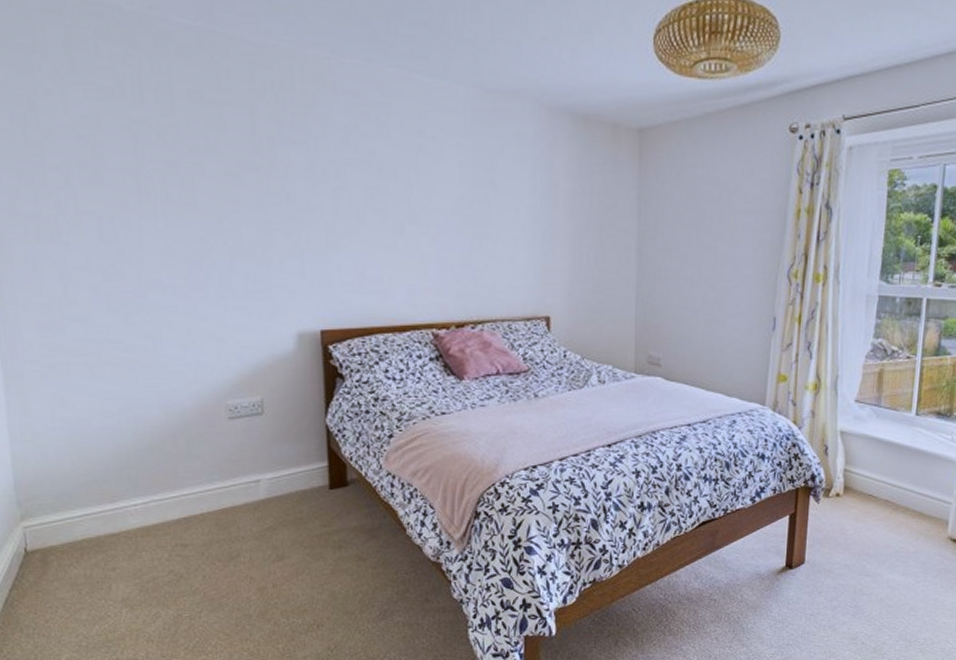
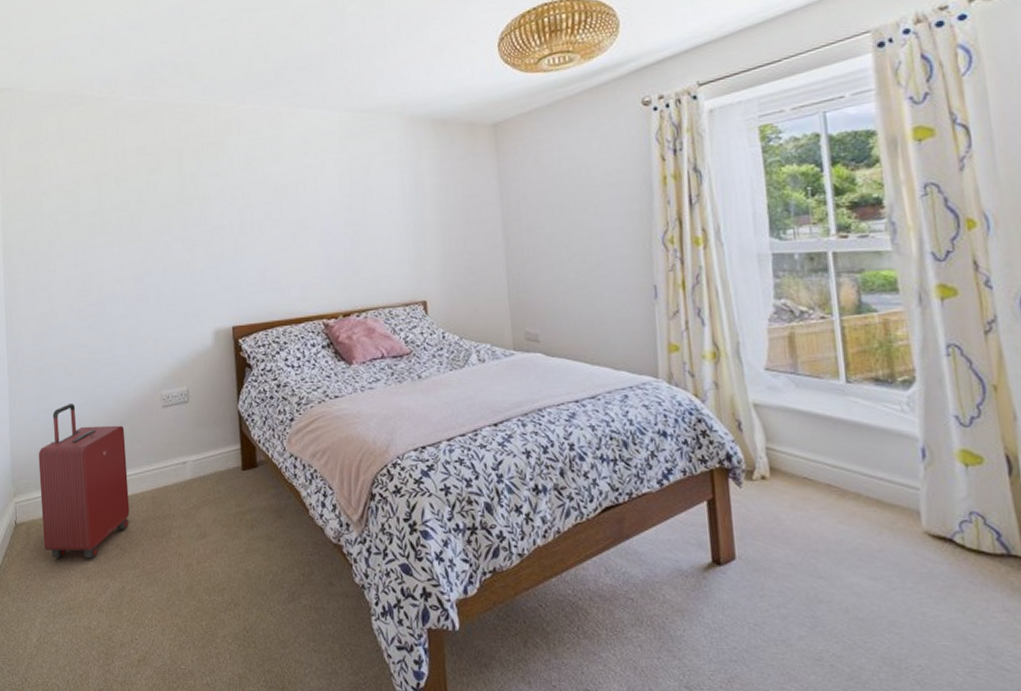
suitcase: none [54,410,187,588] -> present [38,402,130,559]

